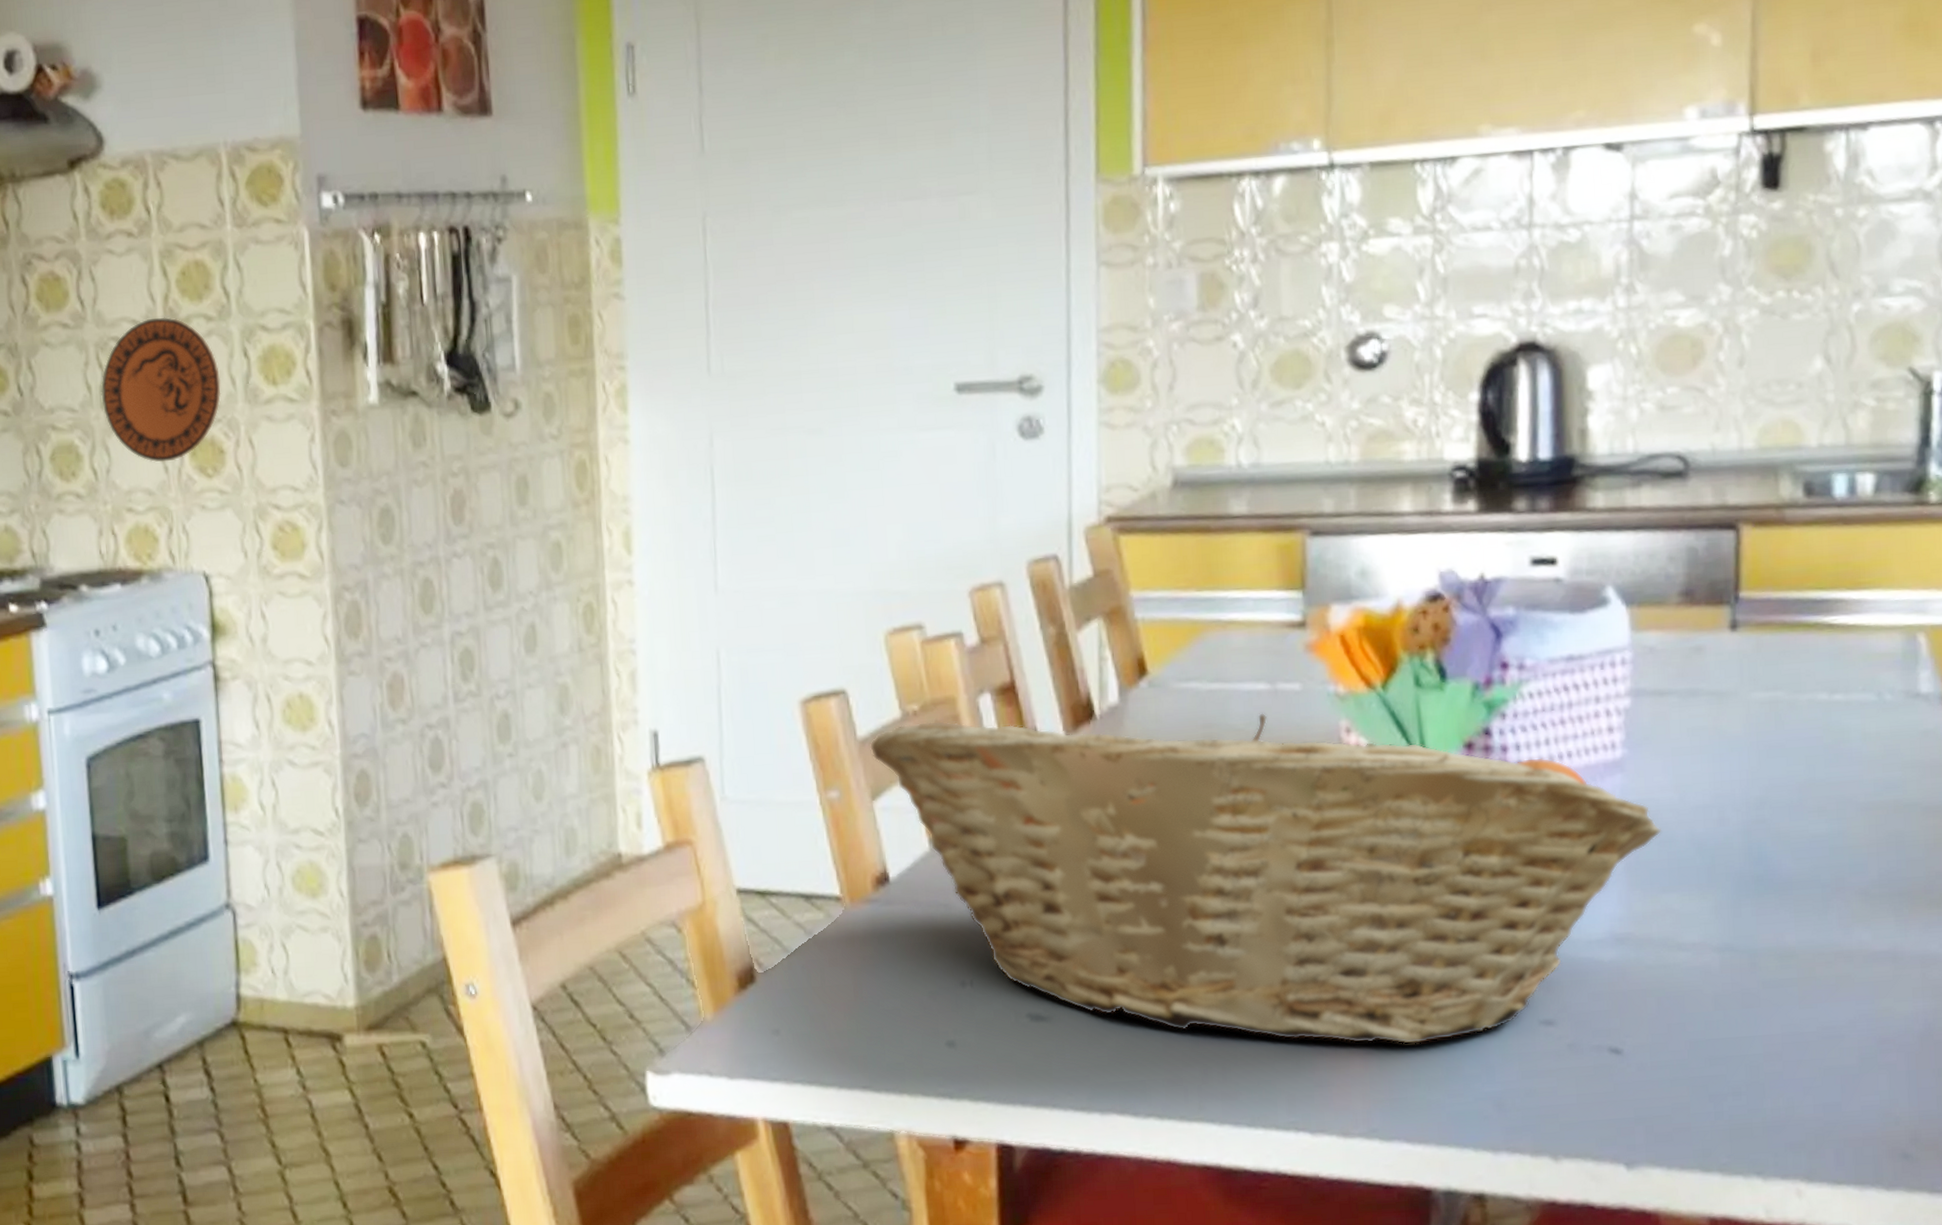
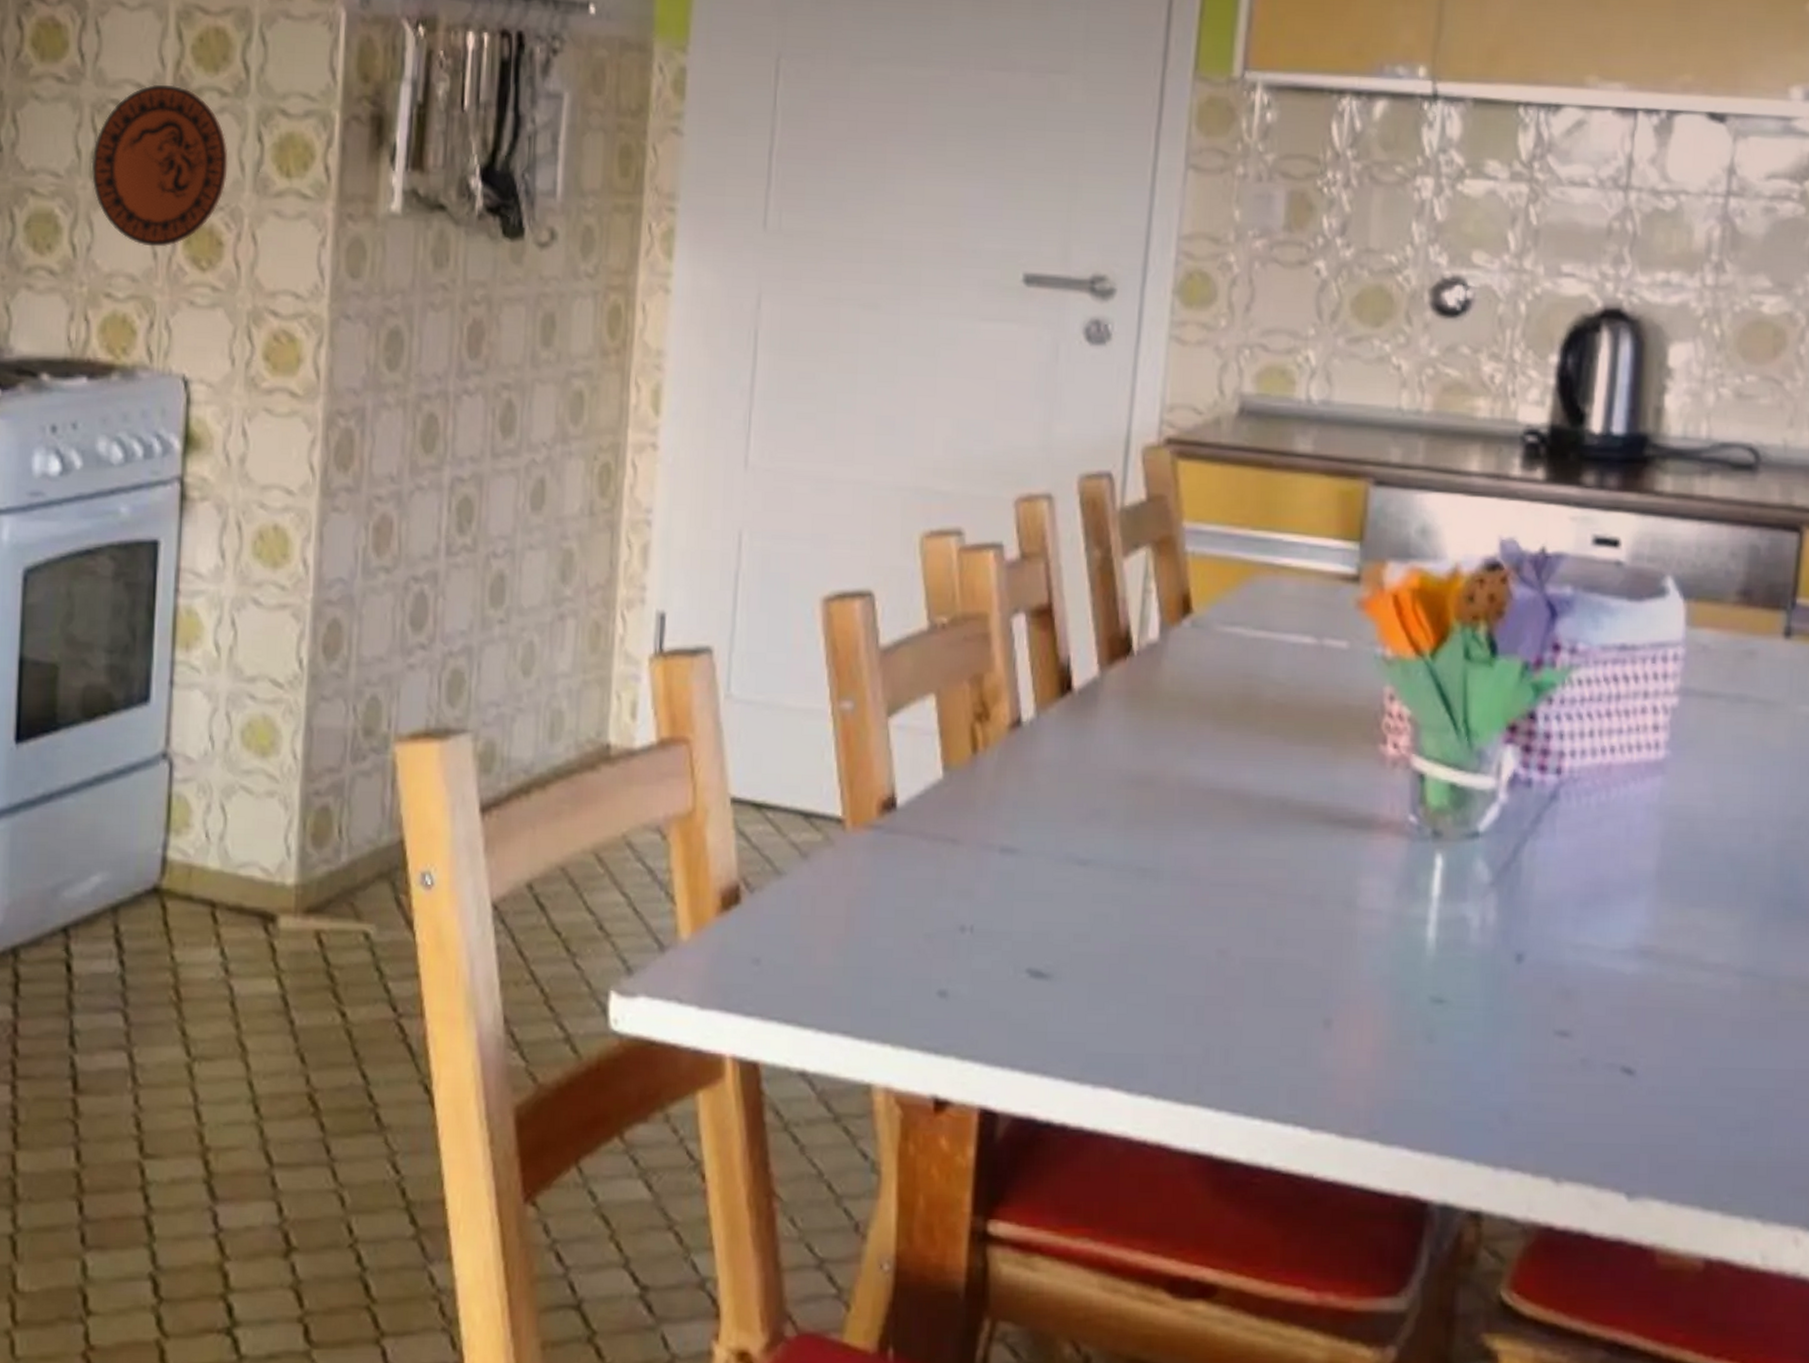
fruit basket: present [869,713,1661,1045] -> none [890,637,1696,1043]

